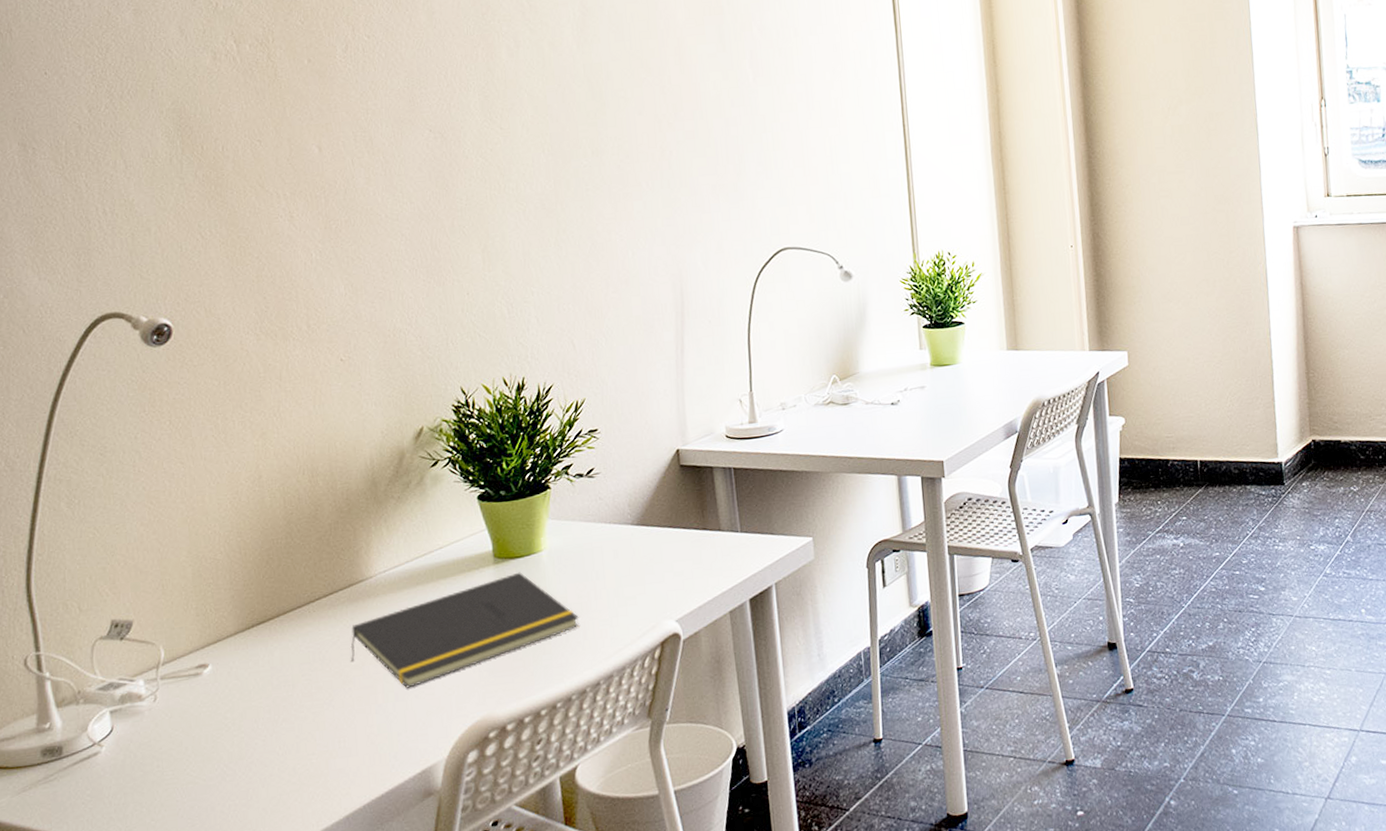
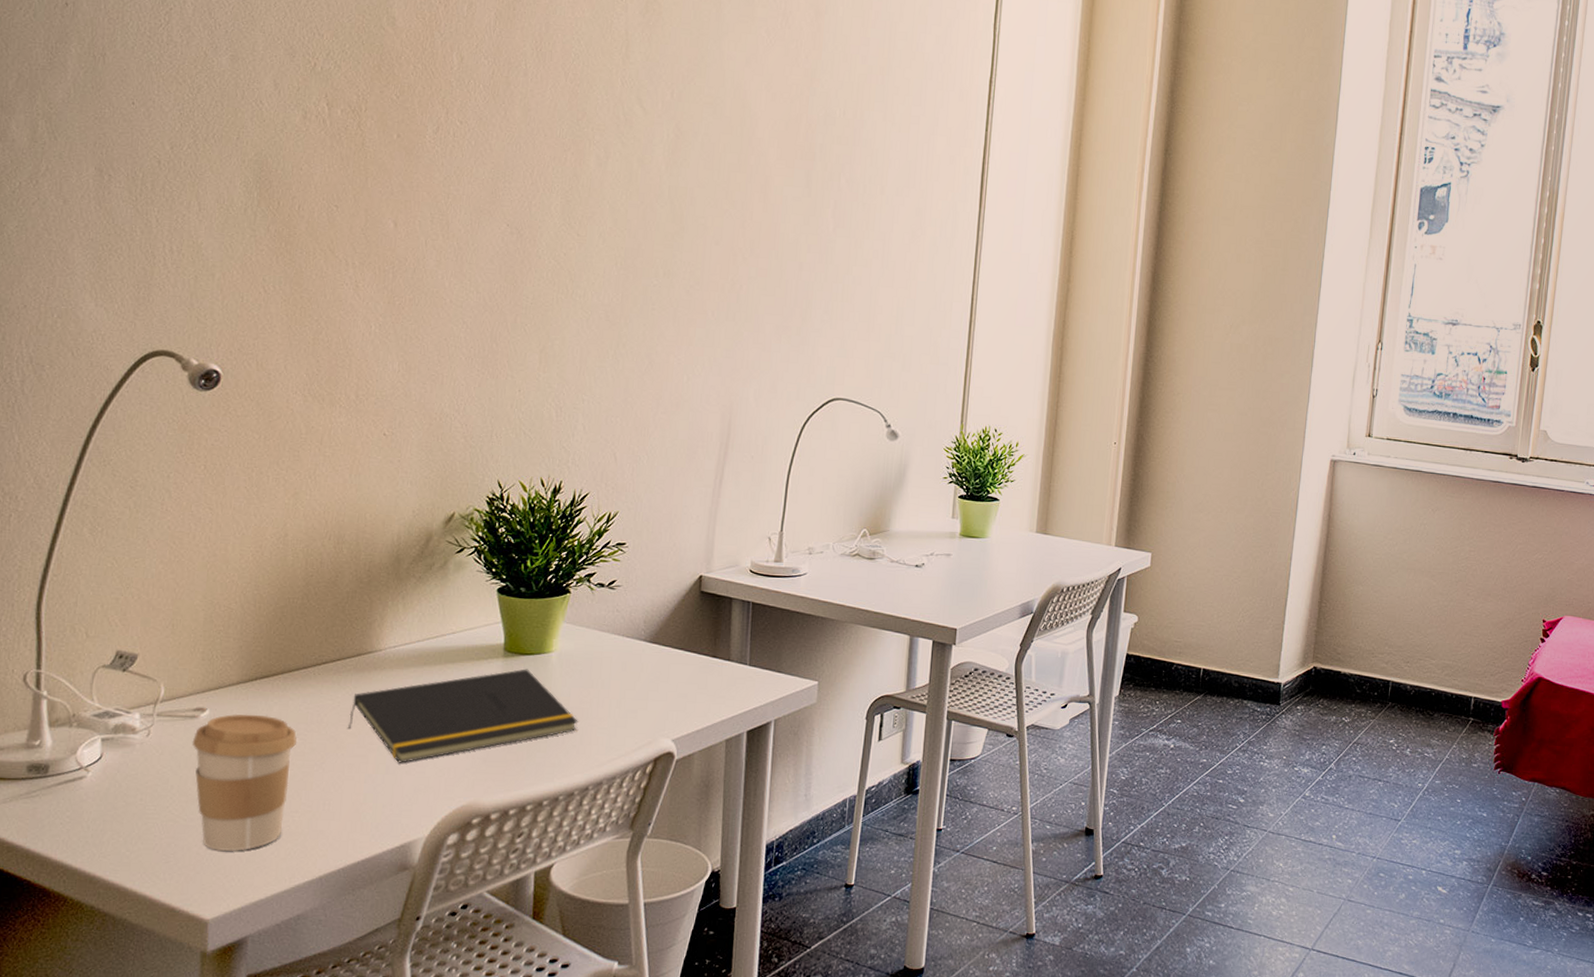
coffee cup: none [199,661,303,806] -> present [191,713,297,851]

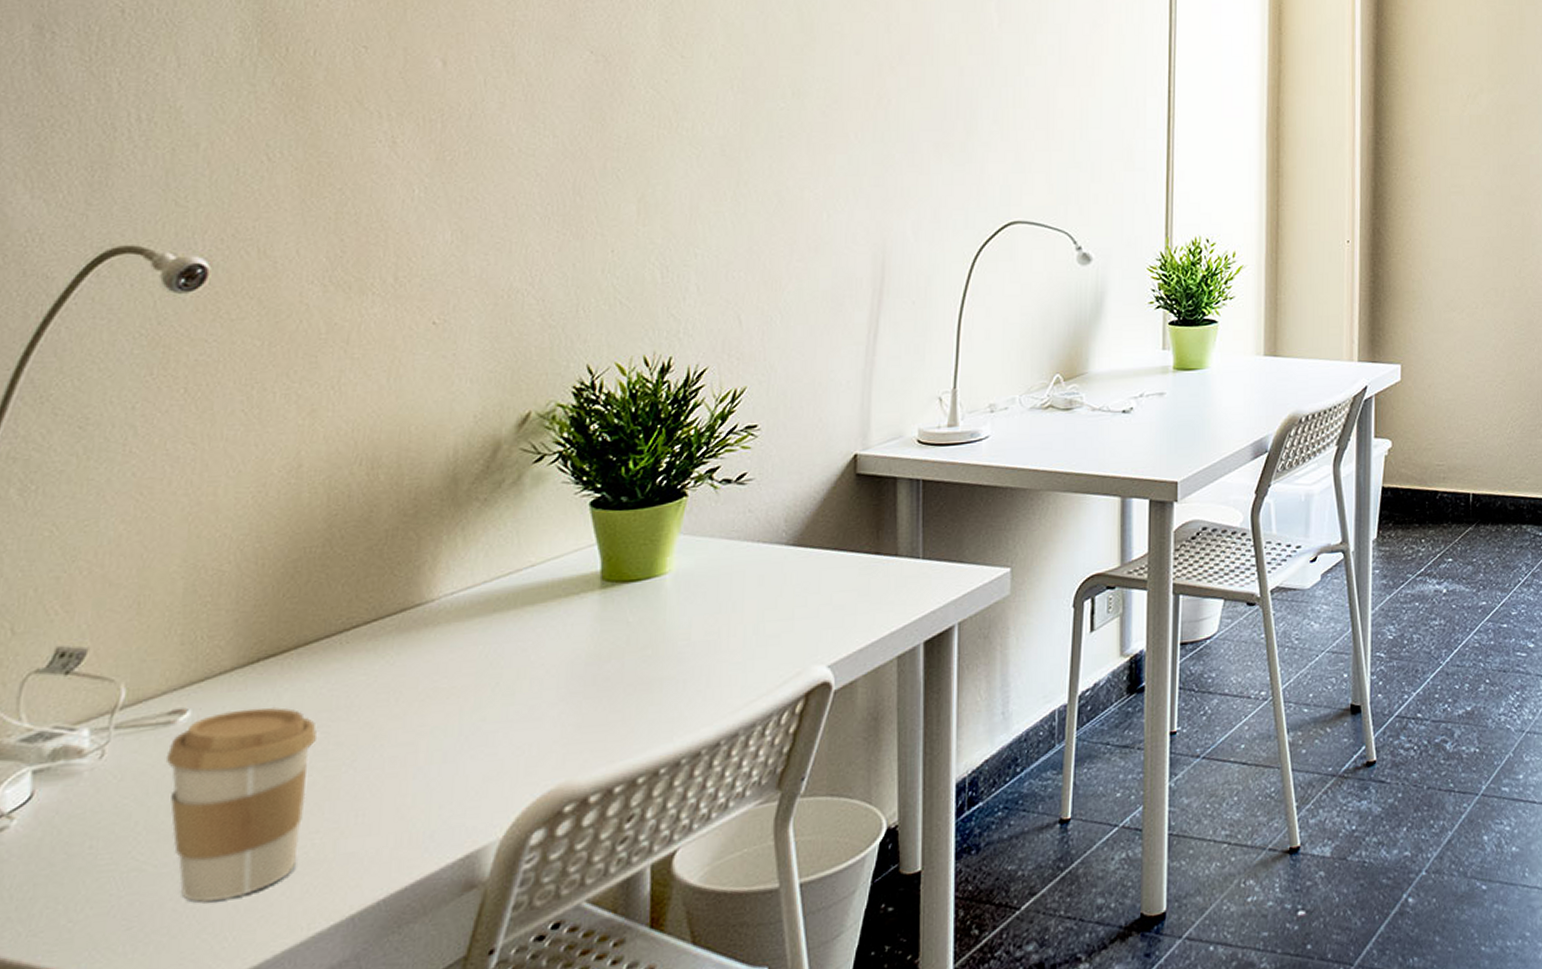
notepad: present [347,669,578,763] -> none [388,599,703,746]

